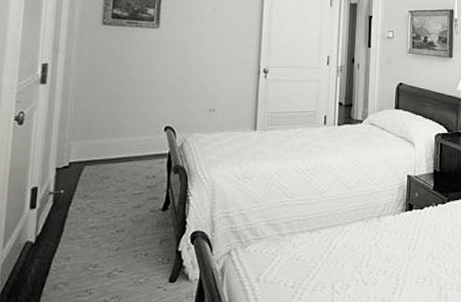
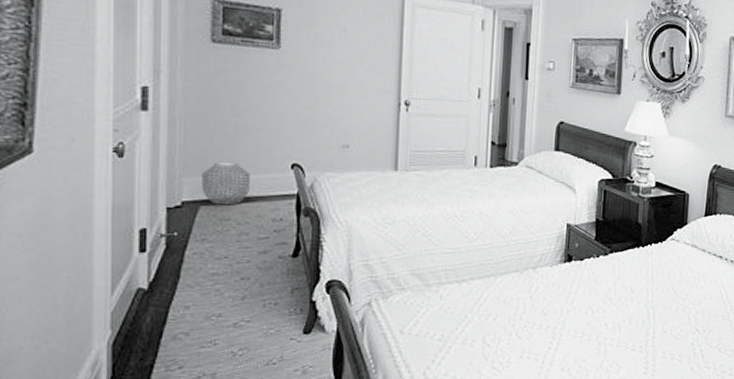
woven basket: none [87,126,129,165] -> present [202,162,250,205]

